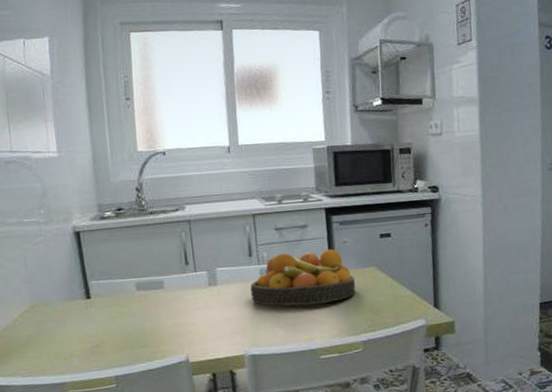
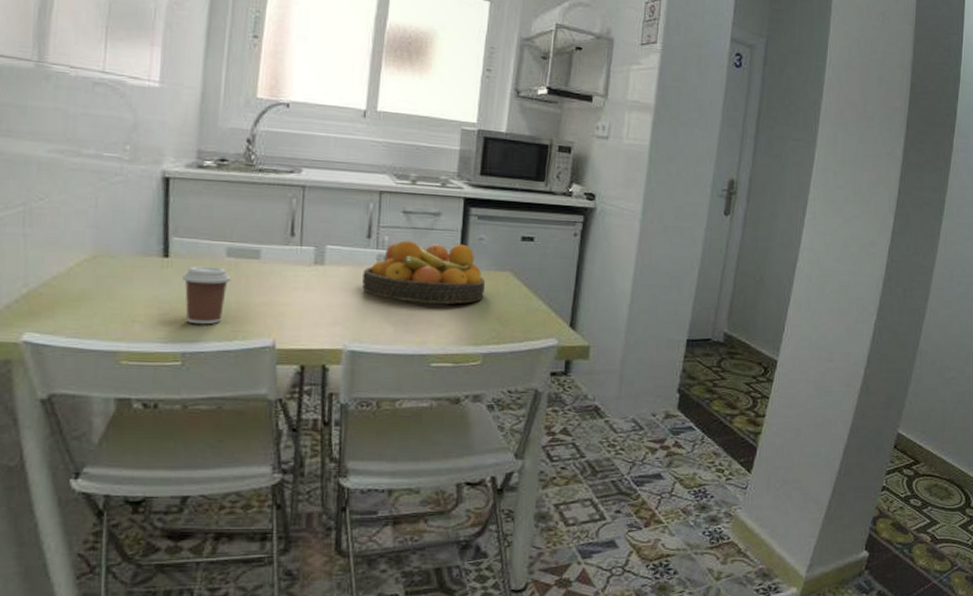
coffee cup: none [104,300,144,351] -> present [182,266,232,325]

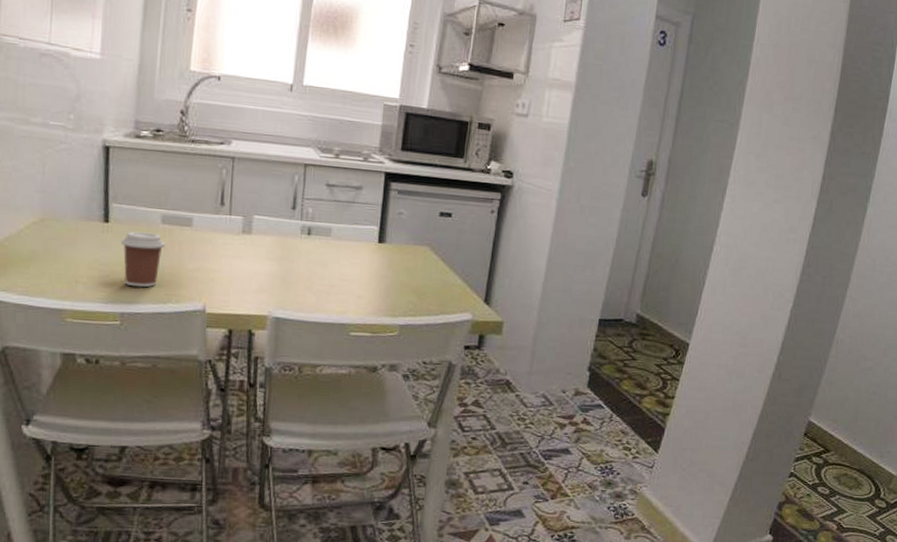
fruit bowl: present [362,240,485,304] -> none [287,212,403,276]

